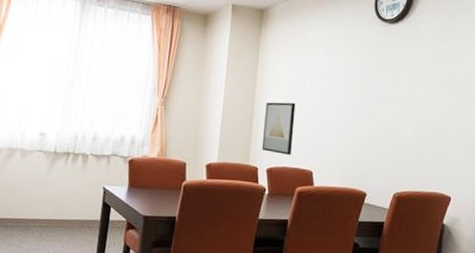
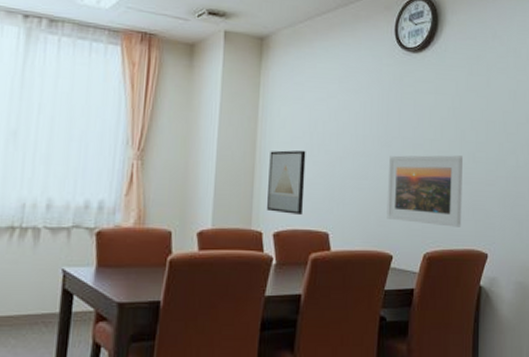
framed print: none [362,110,431,173] -> present [386,155,462,227]

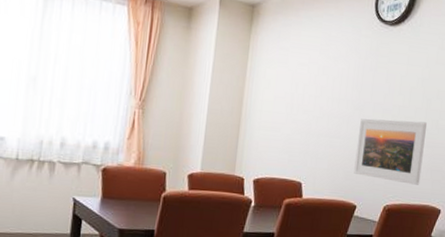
wall art: present [267,150,306,215] -> none [249,108,287,165]

